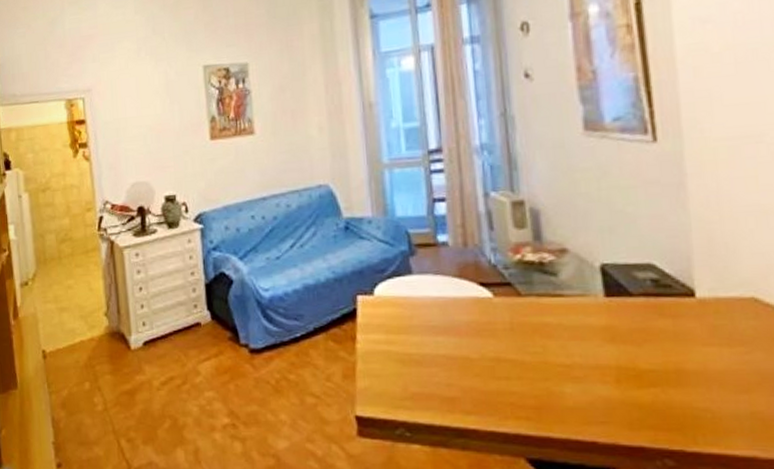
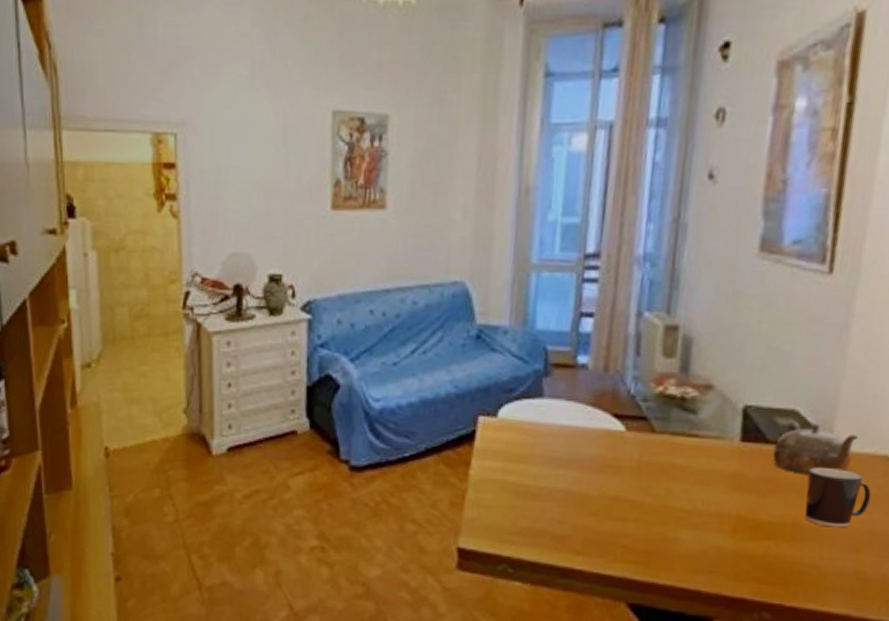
teapot: none [638,273,719,321] -> present [772,421,858,474]
mug: none [677,313,748,371] -> present [805,466,871,528]

